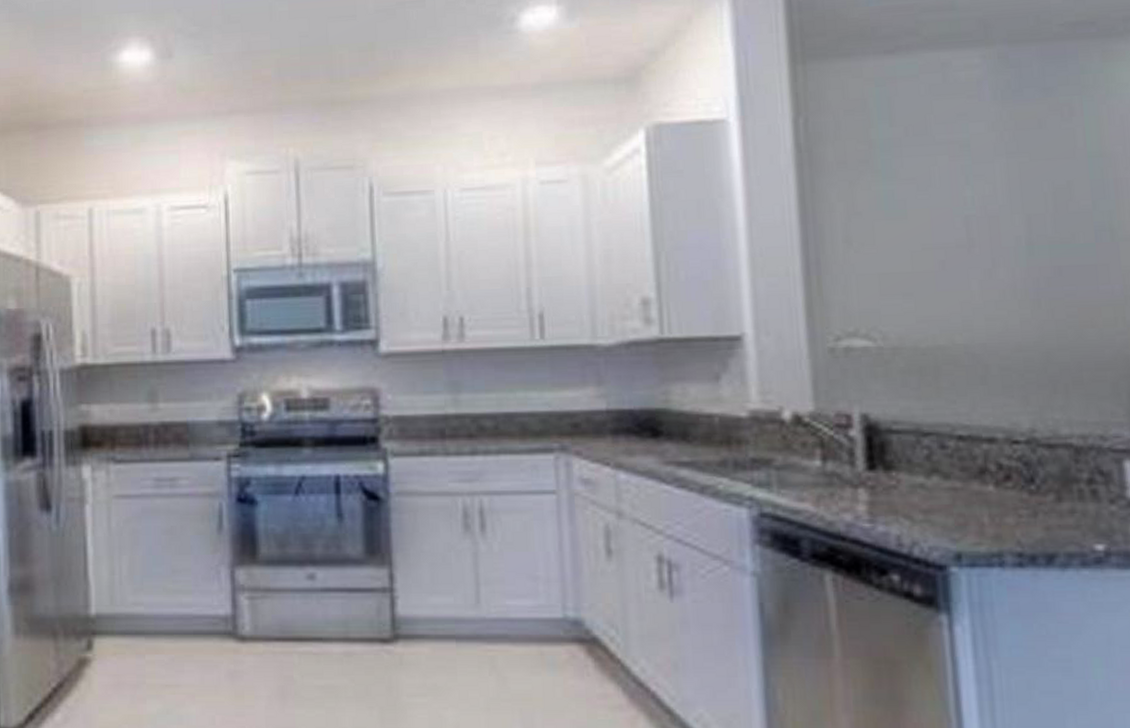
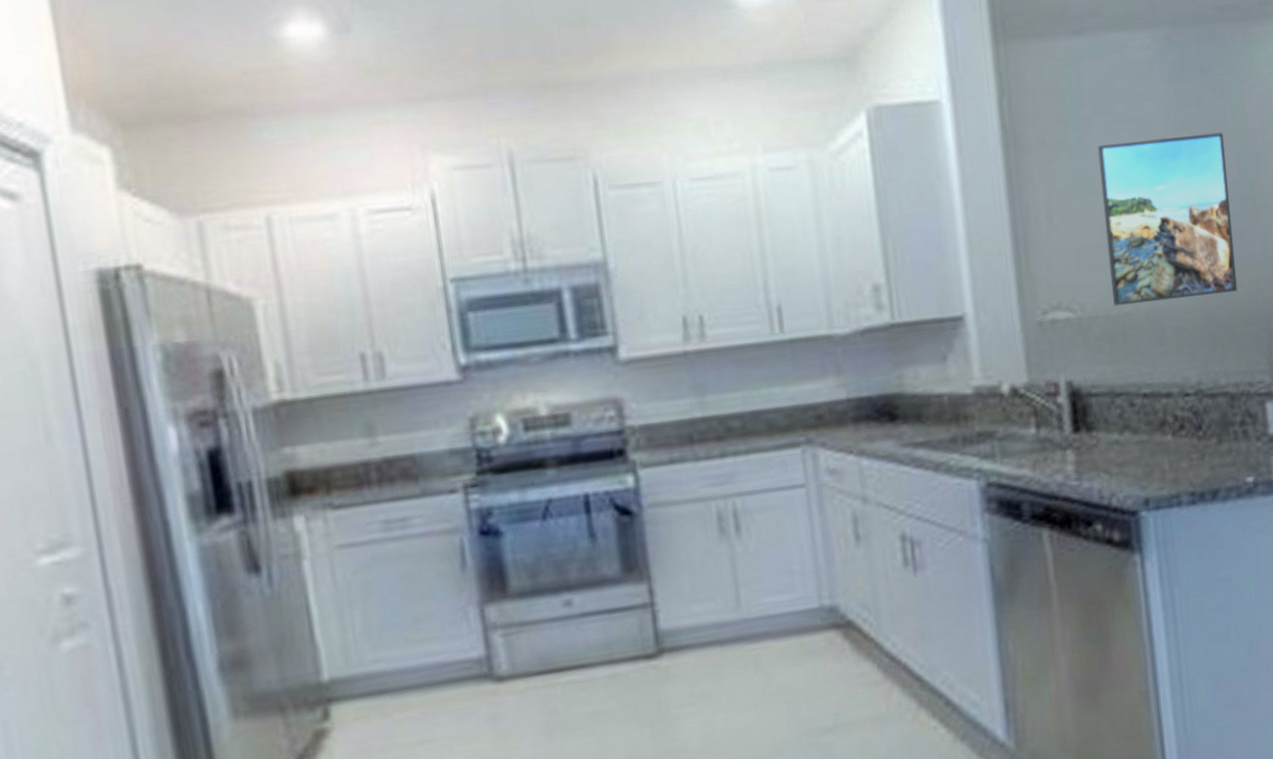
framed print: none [909,156,1087,338] -> present [1097,132,1237,307]

